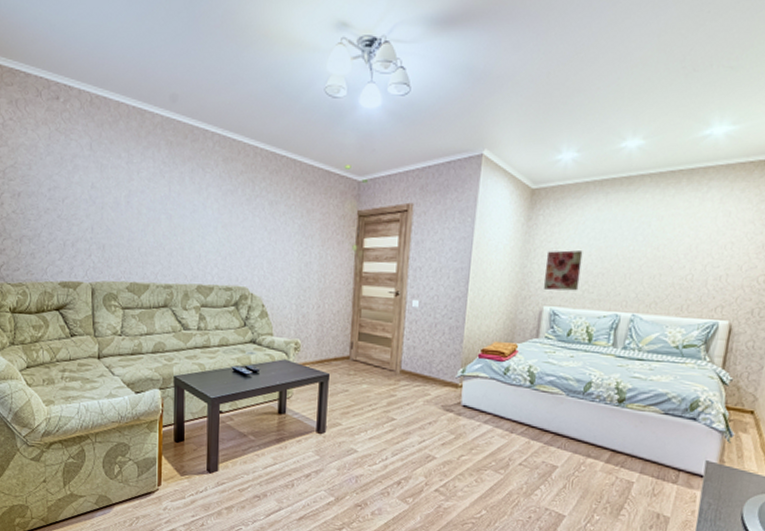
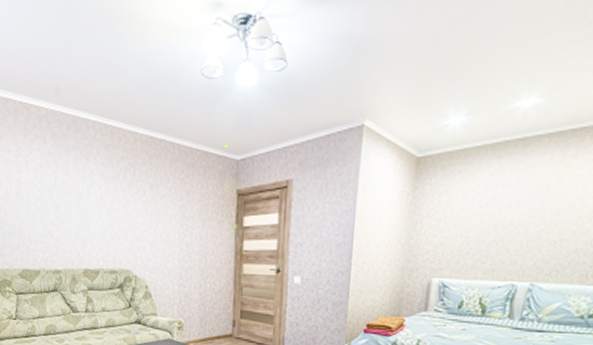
wall art: present [543,250,583,291] -> none [431,219,474,261]

